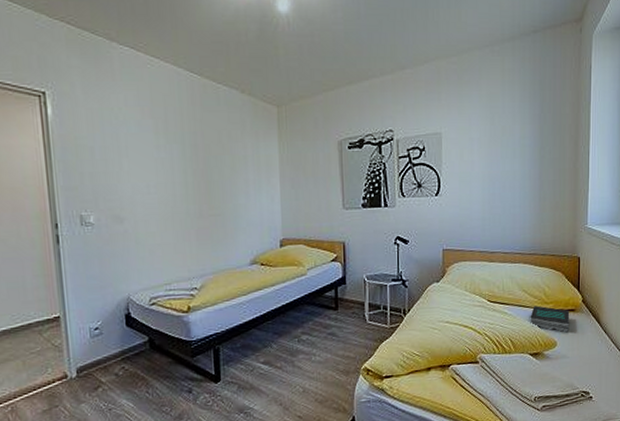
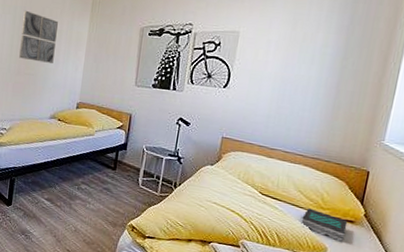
wall art: none [194,136,243,198] -> present [19,10,58,63]

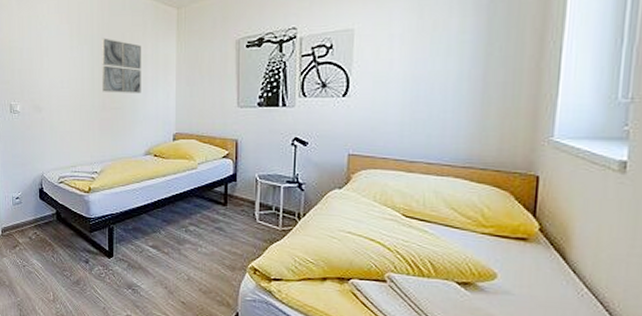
book: present [301,208,348,242] -> none [459,228,519,265]

